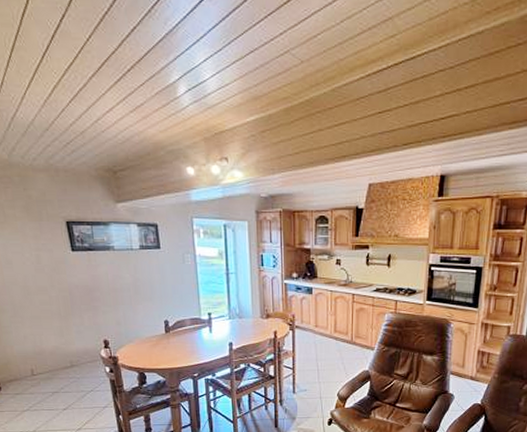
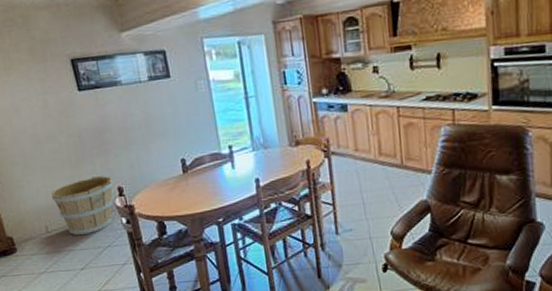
wooden bucket: none [38,329,100,380] -> present [50,176,114,236]

